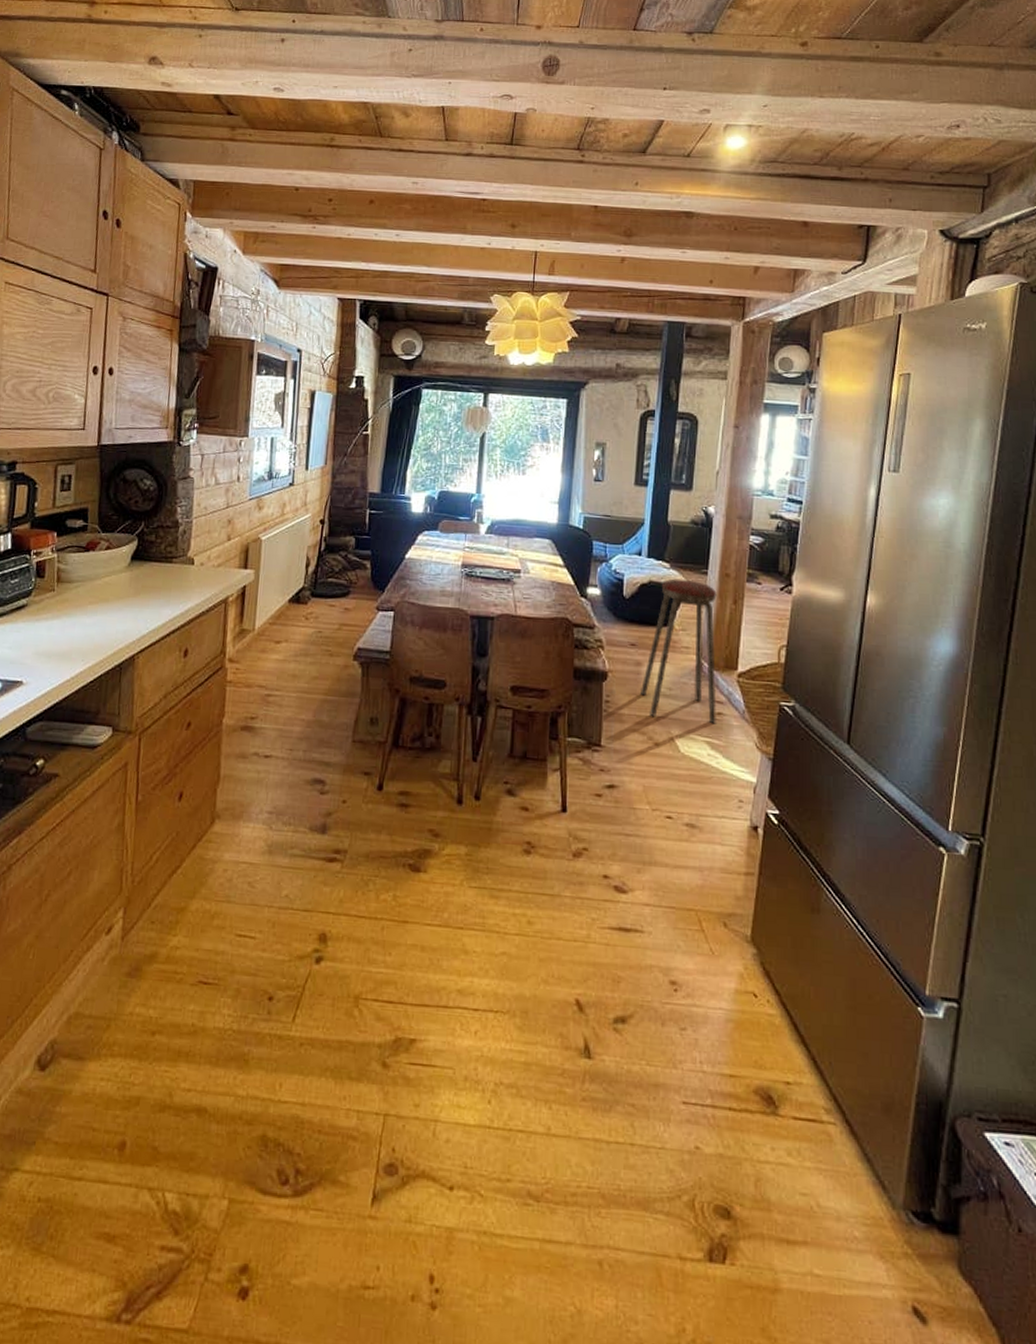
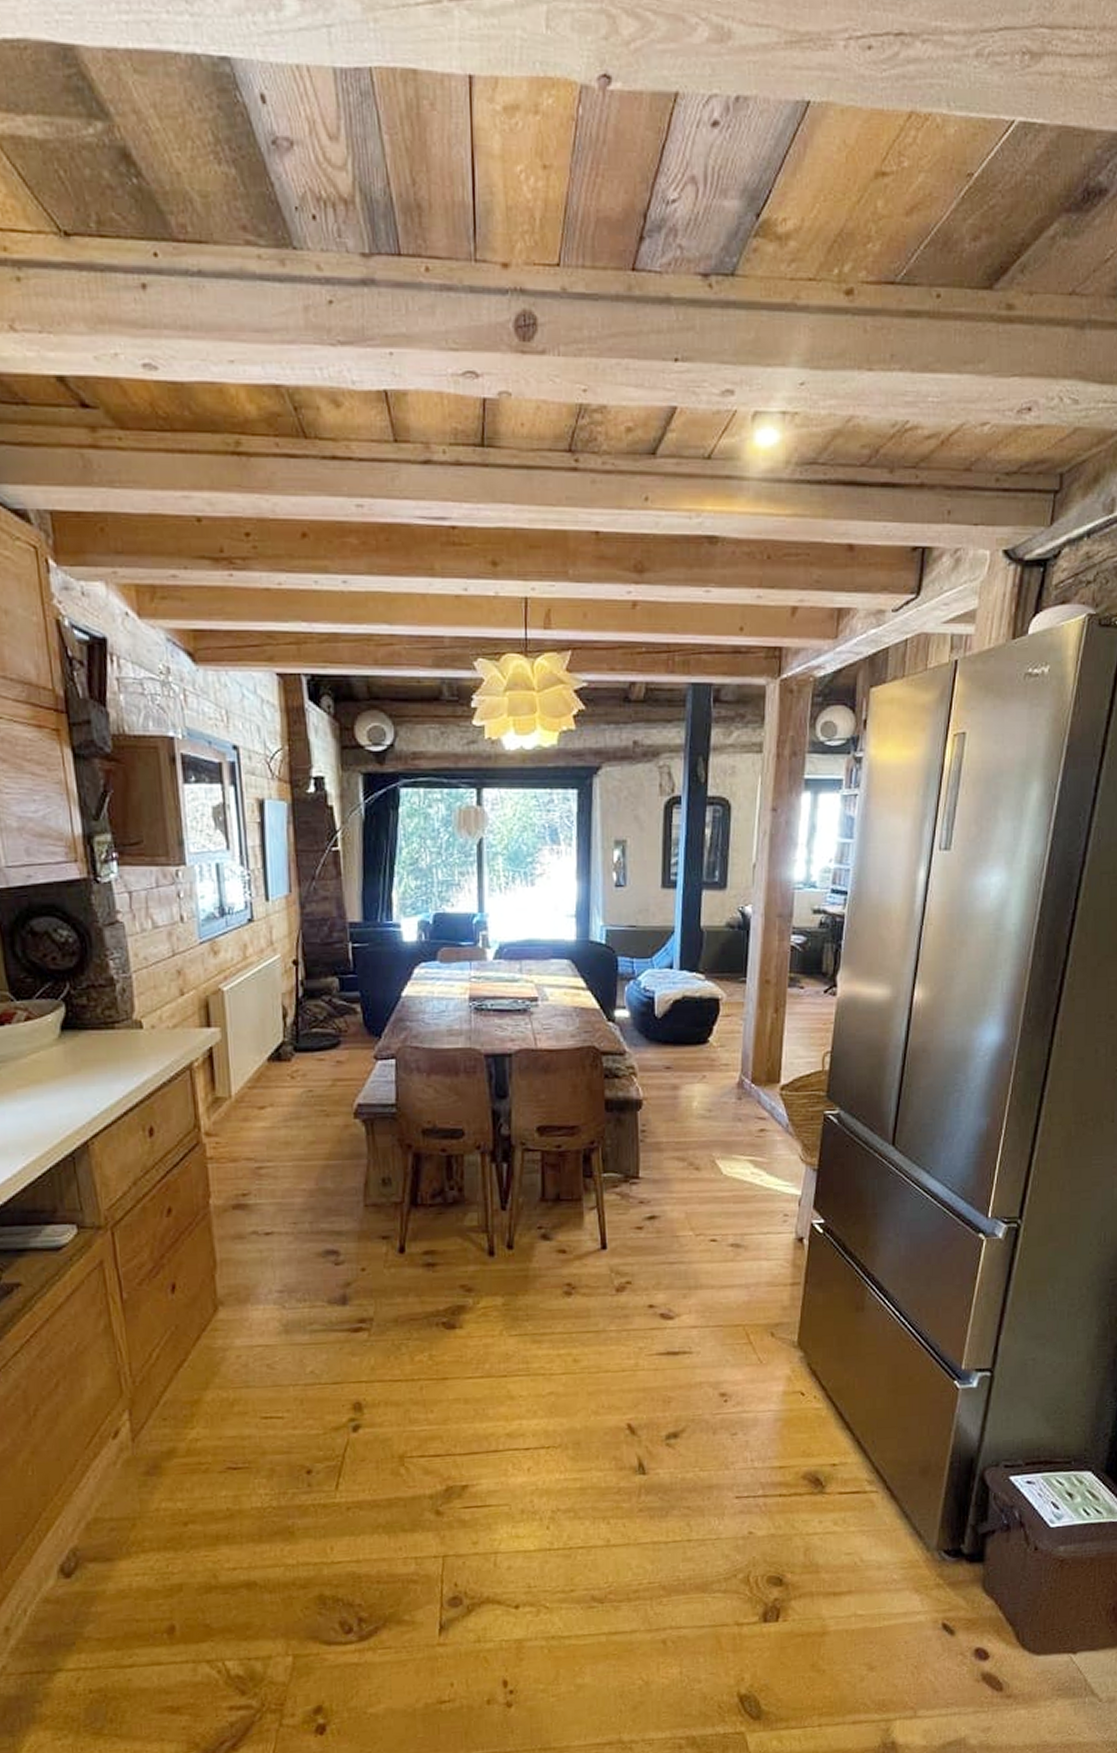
music stool: present [641,578,717,724] -> none [679,990,759,1142]

